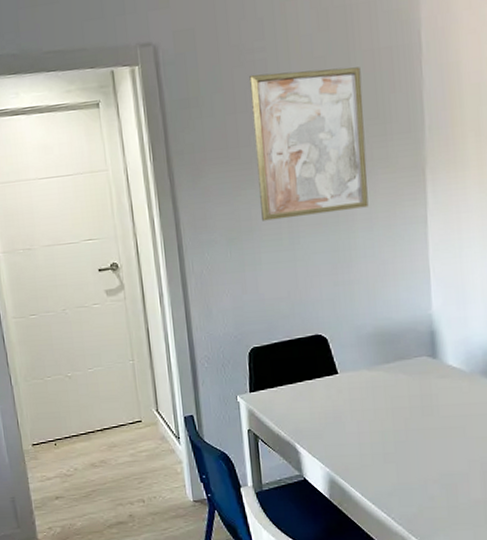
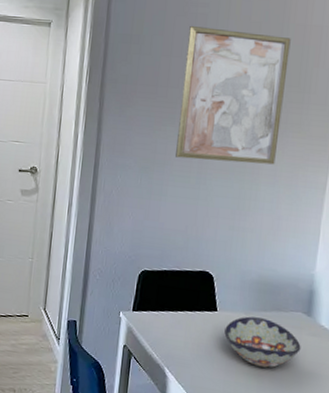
decorative bowl: none [349,370,432,422] -> present [224,316,301,368]

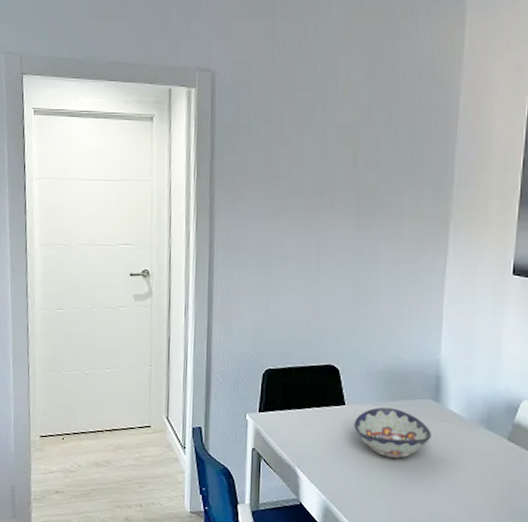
wall art: present [175,25,291,165] -> none [292,112,401,251]

